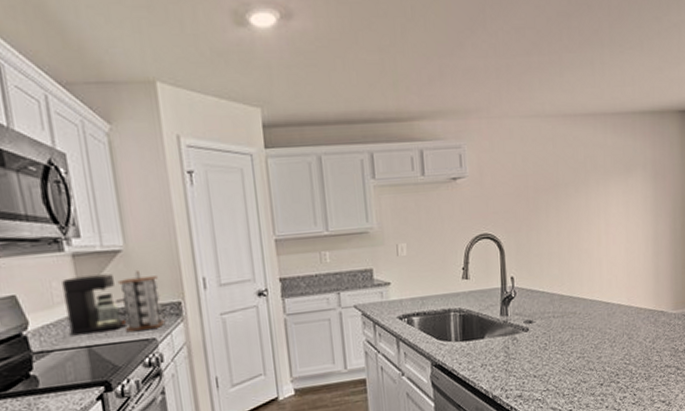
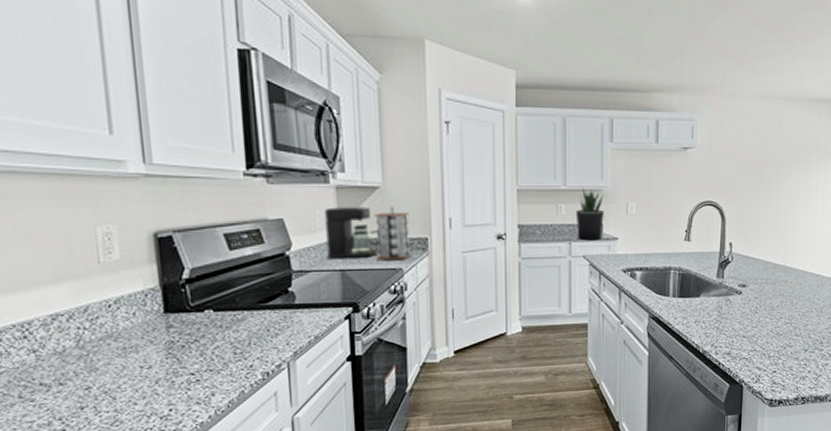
planter: none [341,231,373,289] -> present [575,187,604,241]

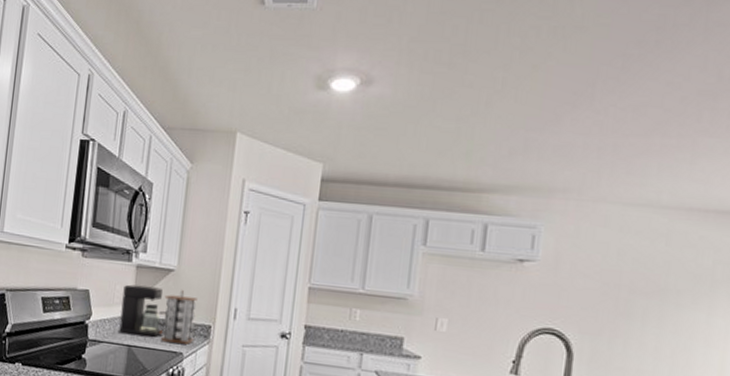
planter: present [575,187,604,241] -> none [370,293,408,356]

